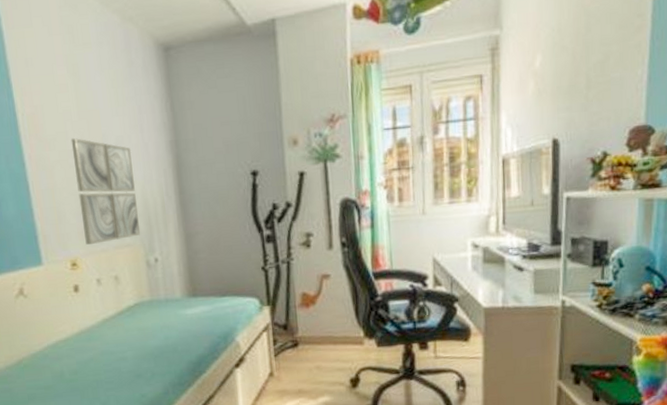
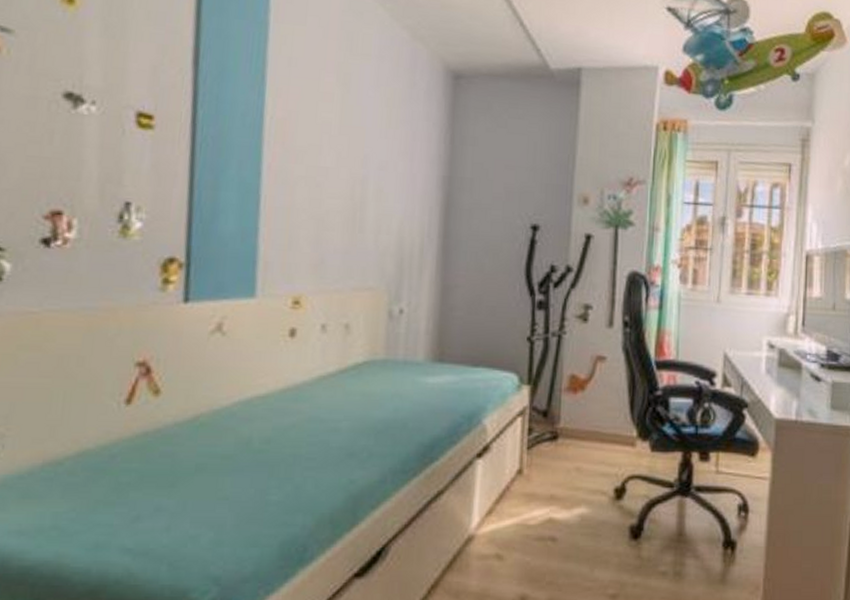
wall art: present [71,137,141,245] -> none [317,153,396,281]

